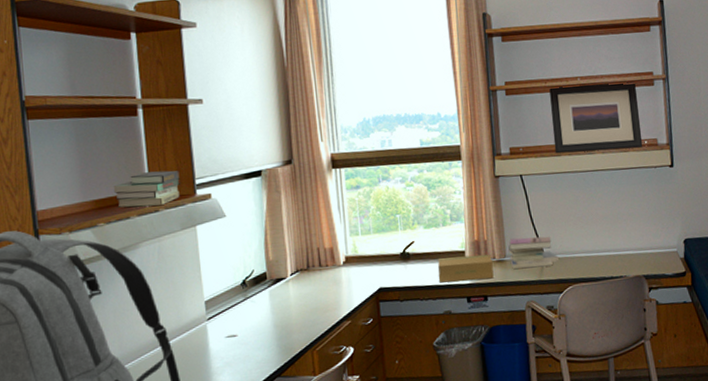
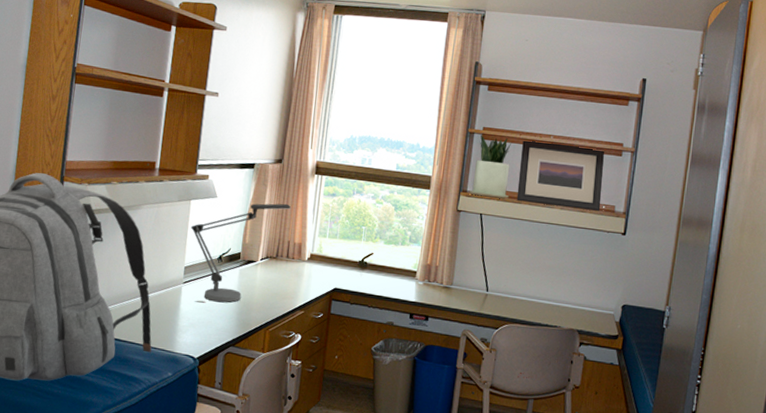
books: present [113,170,182,208] -> none [130,145,187,177]
desk lamp: none [202,207,312,333] -> present [190,203,291,303]
box: present [438,254,494,283] -> none [388,272,440,302]
planter: none [503,88,547,157] -> present [468,135,512,200]
books: present [508,236,558,269] -> none [455,269,501,302]

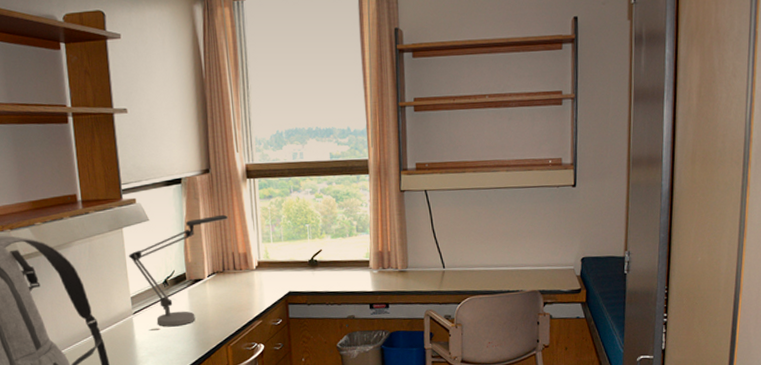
planter: present [468,135,512,200] -> none [409,105,452,173]
picture frame: present [516,139,604,212] -> none [457,100,547,171]

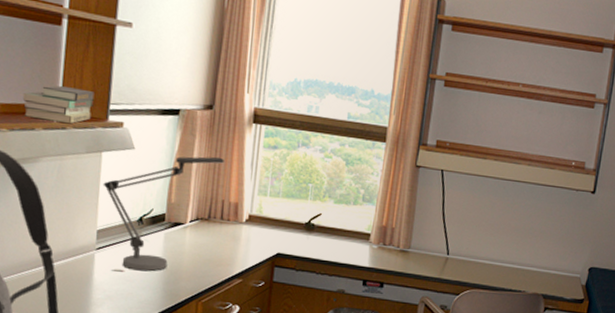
books: none [48,175,109,209] -> present [22,85,95,124]

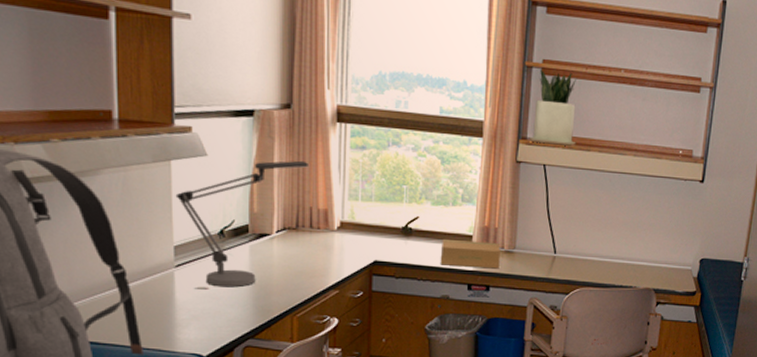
books: present [22,85,95,124] -> none [72,87,157,131]
box: none [338,235,396,267] -> present [440,238,500,269]
planter: none [429,81,478,155] -> present [529,69,578,147]

